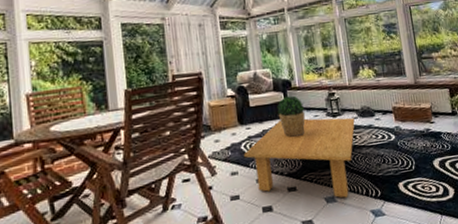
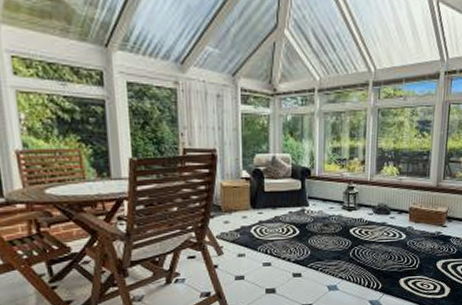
coffee table: present [243,117,355,198] -> none [252,209,369,288]
potted plant: present [277,95,306,138] -> none [293,185,320,227]

